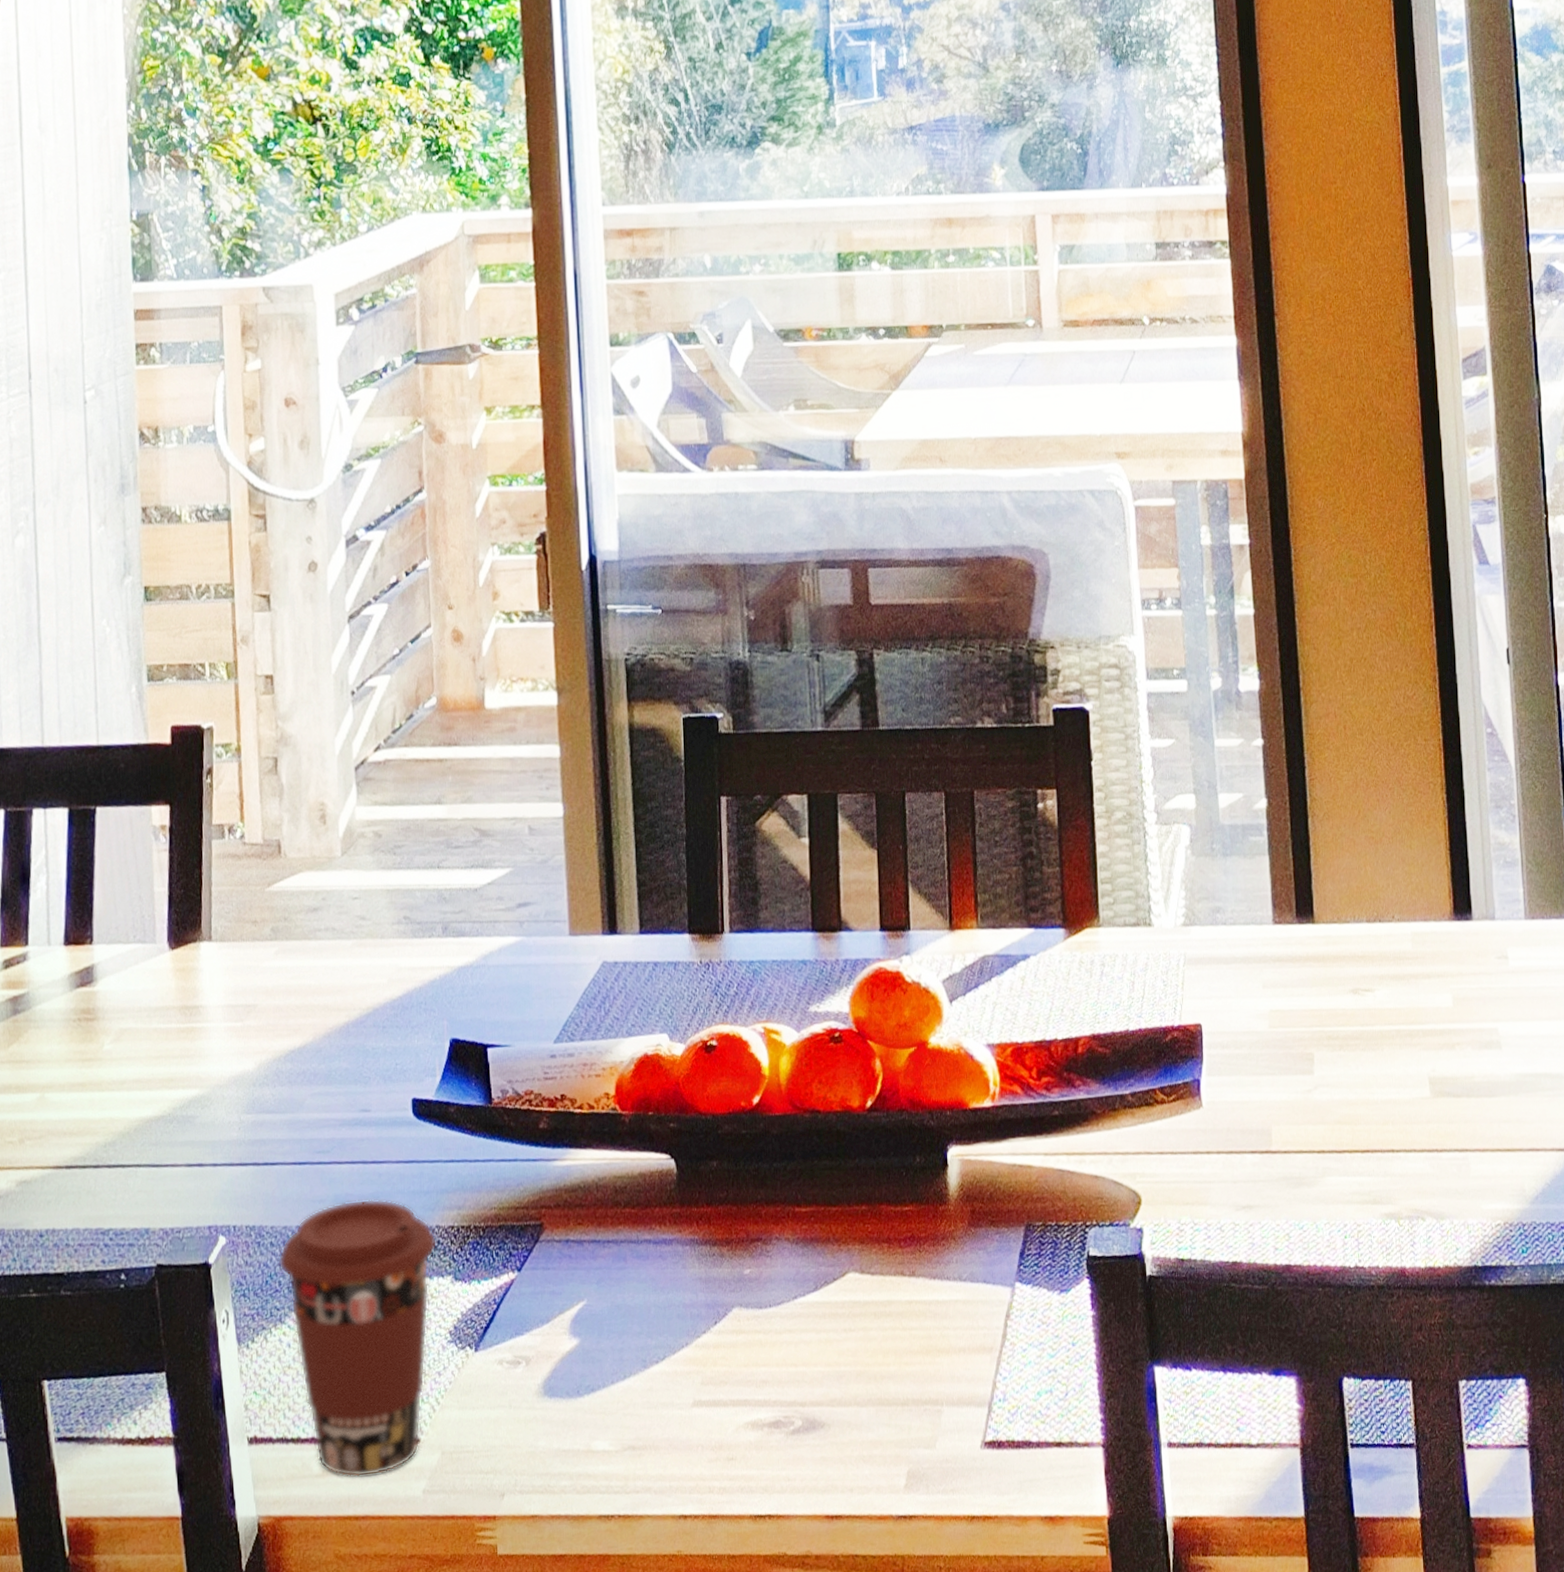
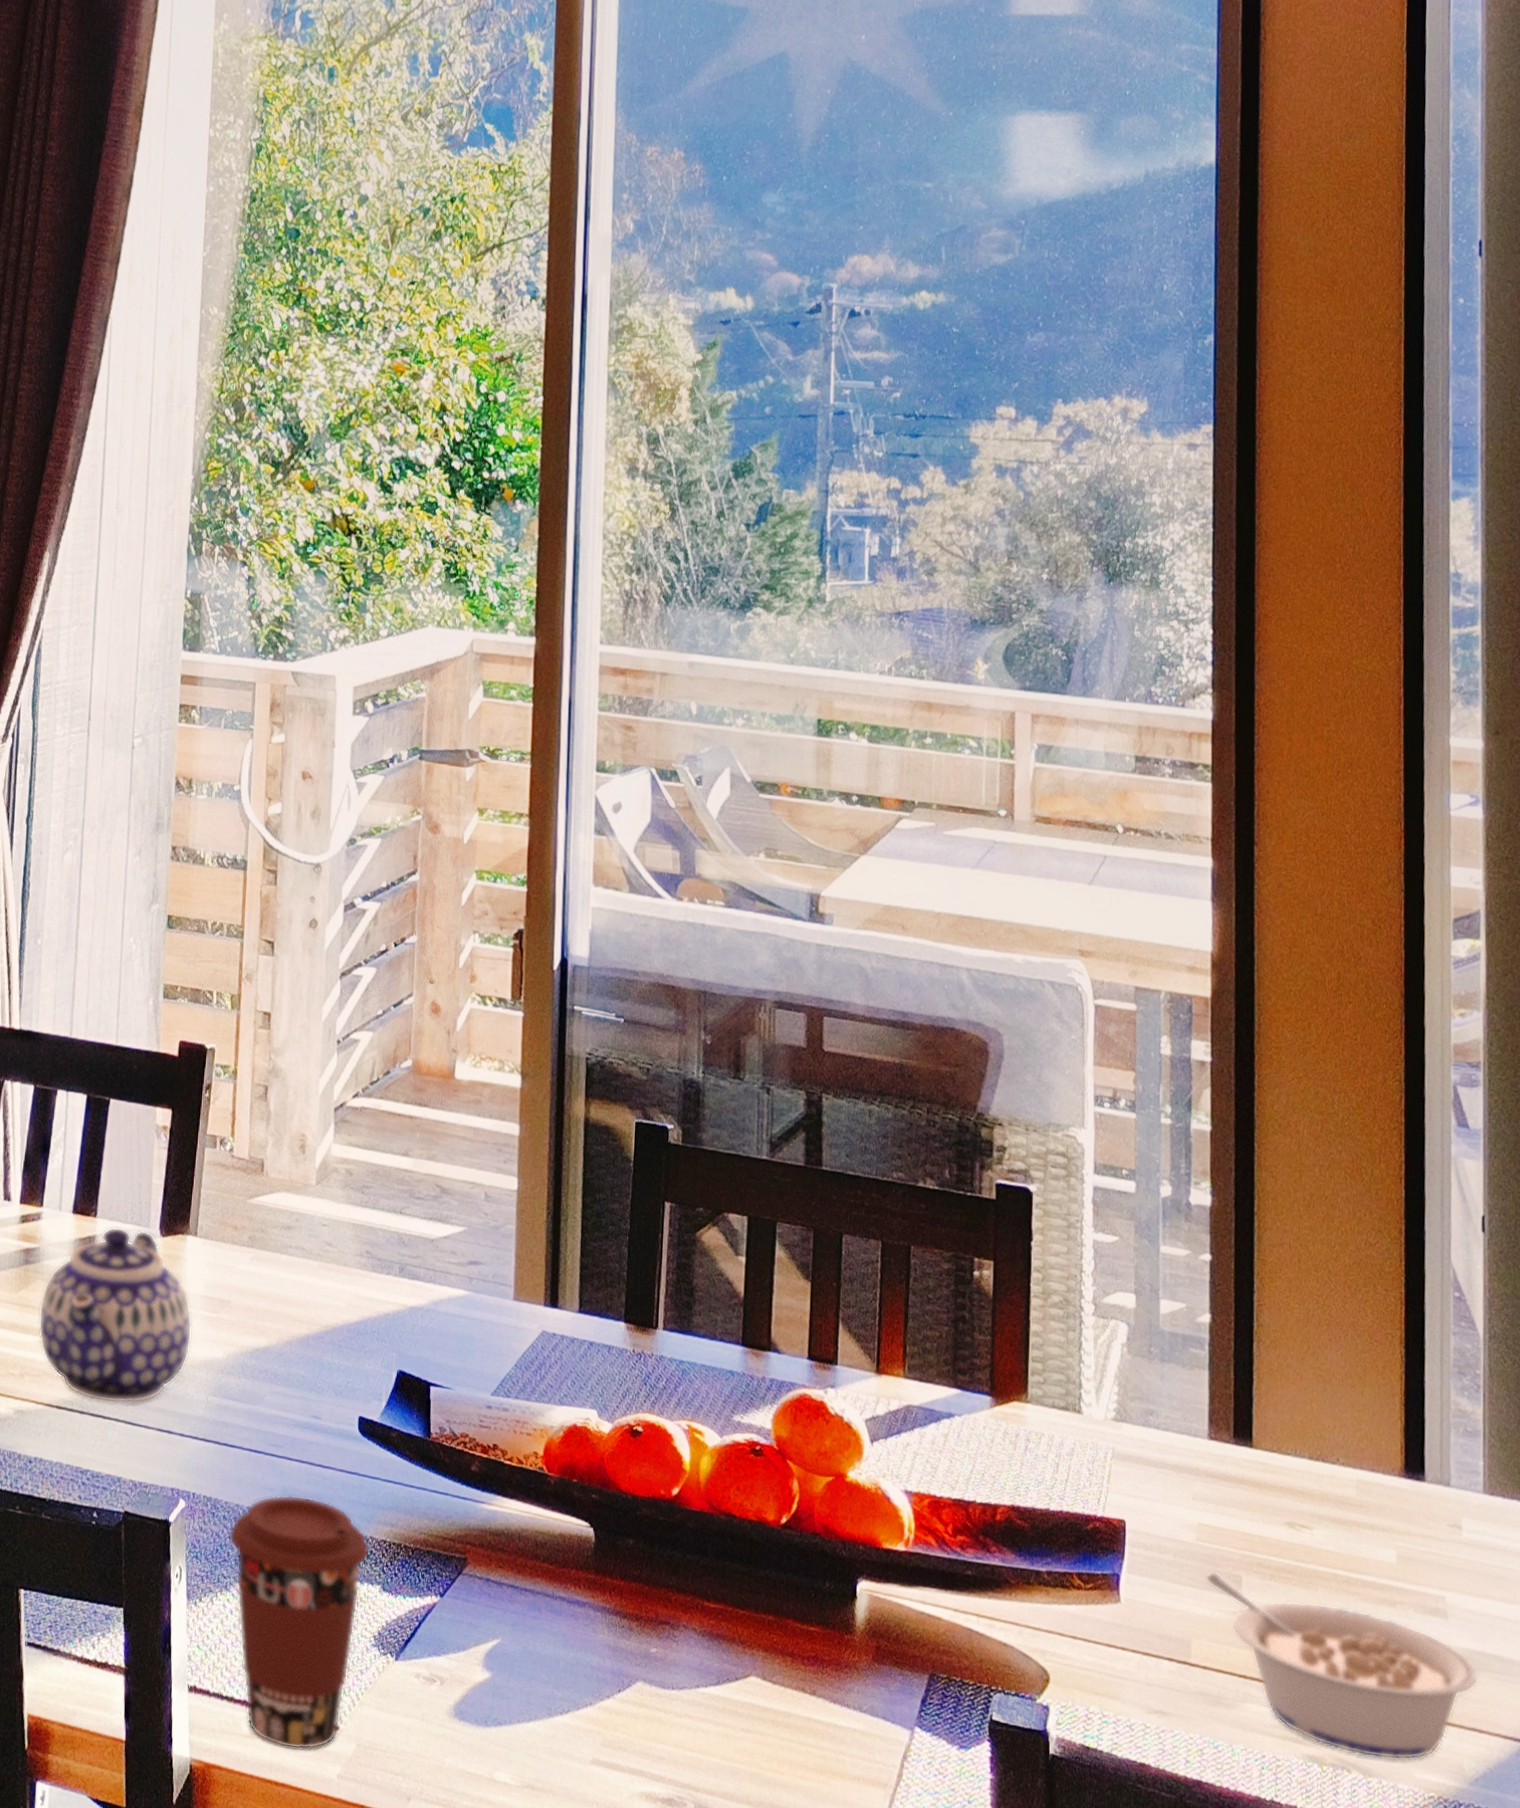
teapot: none [35,947,216,1150] -> present [38,1227,192,1404]
legume: none [1280,1054,1532,1202] -> present [1205,1571,1478,1761]

